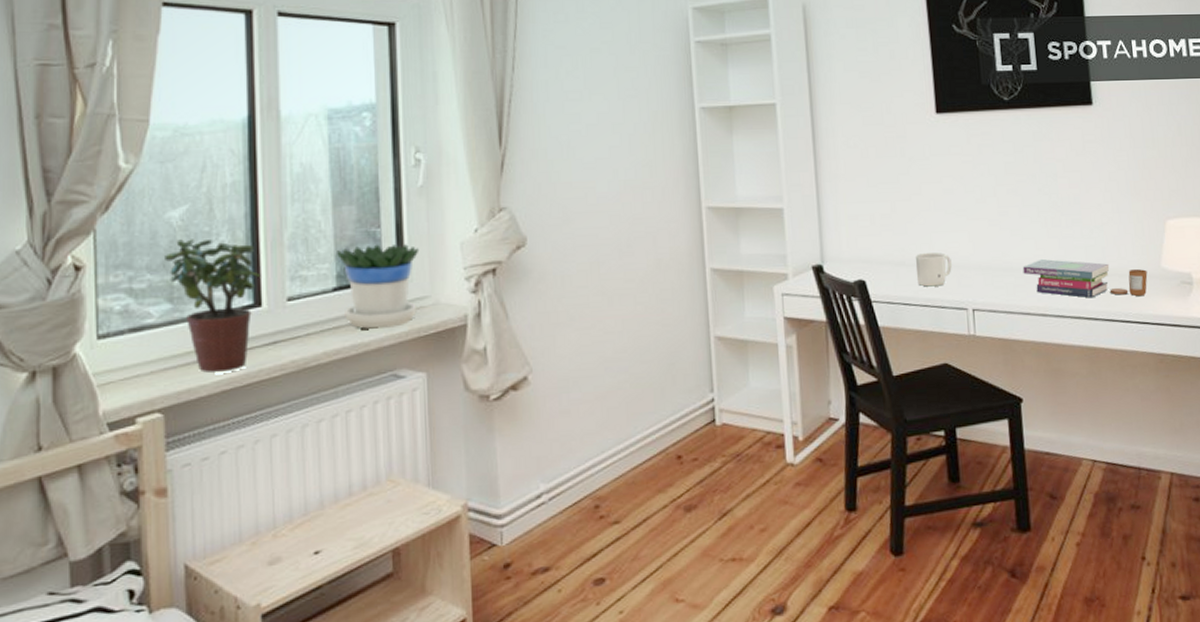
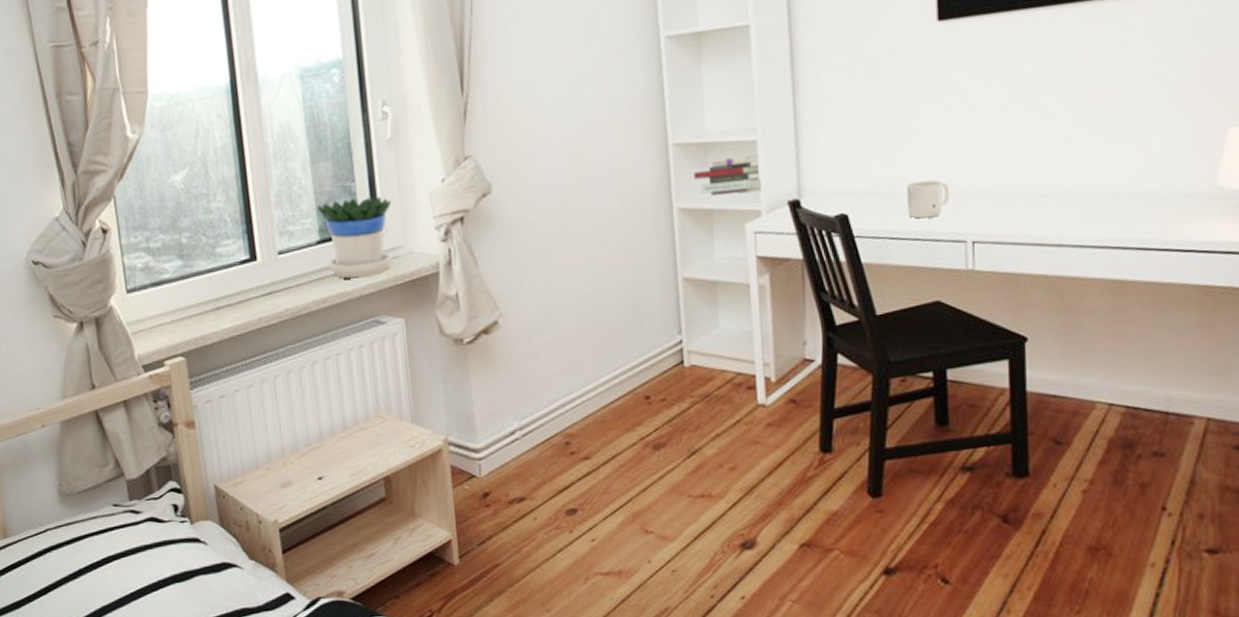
potted plant: present [165,239,261,374] -> none [173,200,254,322]
books: none [726,221,790,258] -> present [694,154,764,196]
books: present [1022,259,1110,298] -> none [1036,182,1148,225]
candle: present [1109,269,1148,297] -> none [1145,188,1197,221]

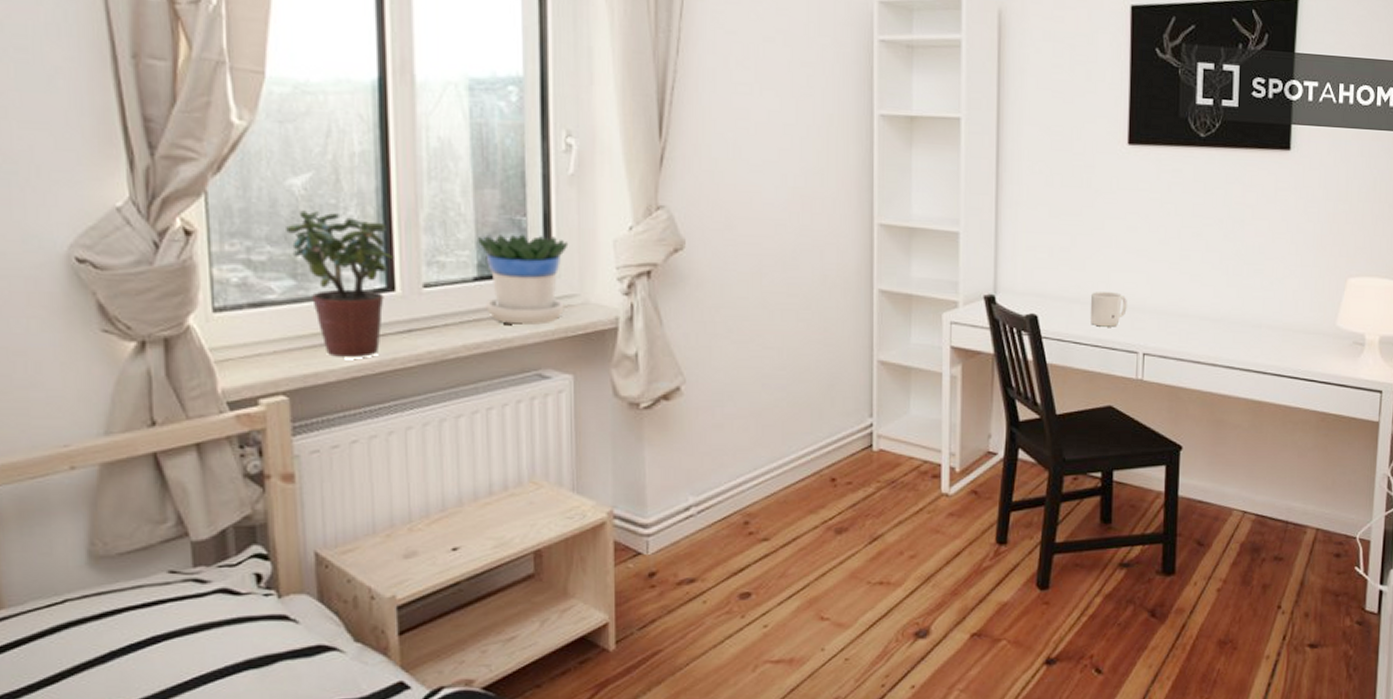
potted plant: none [173,200,254,322] -> present [286,210,394,359]
books: present [694,154,764,196] -> none [897,245,963,283]

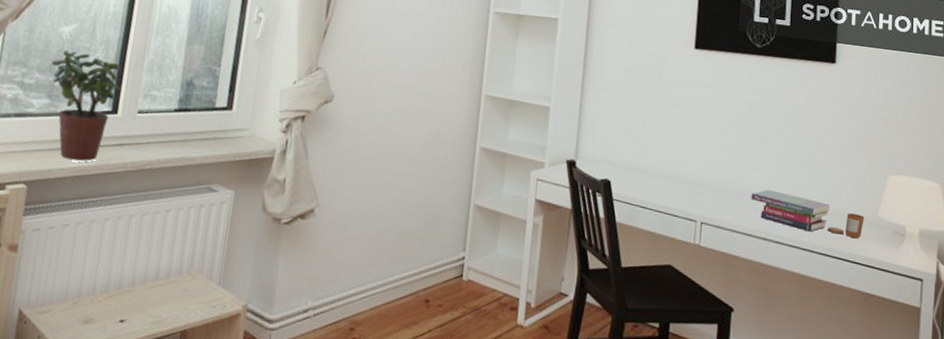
flowerpot: present [478,234,569,325] -> none [179,79,248,150]
mug: present [1090,292,1127,327] -> none [655,166,689,197]
books: none [1198,308,1285,352] -> present [751,190,830,232]
candle: none [1282,326,1322,354] -> present [827,213,864,239]

